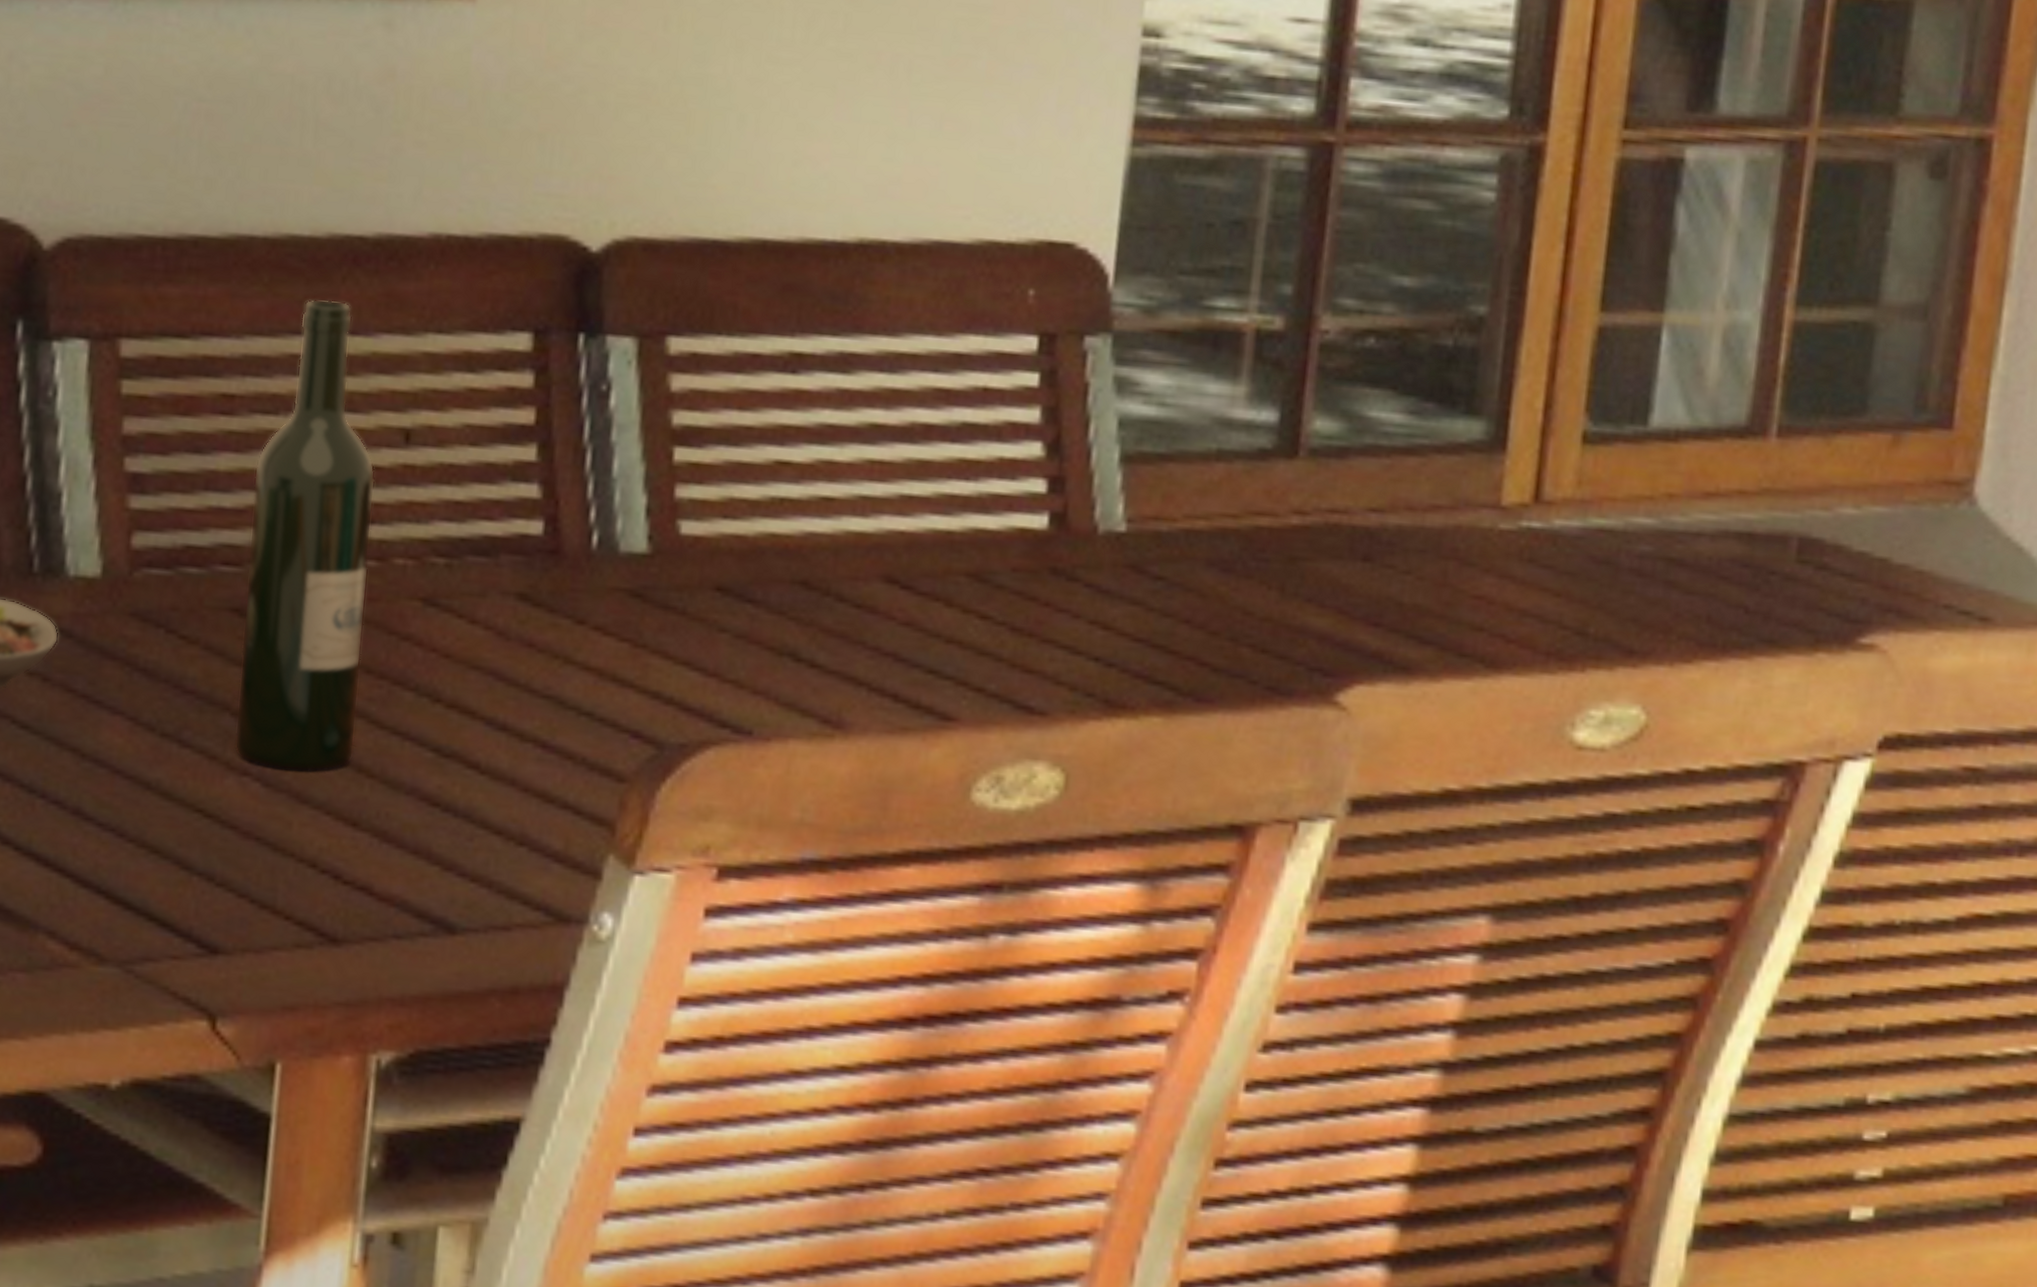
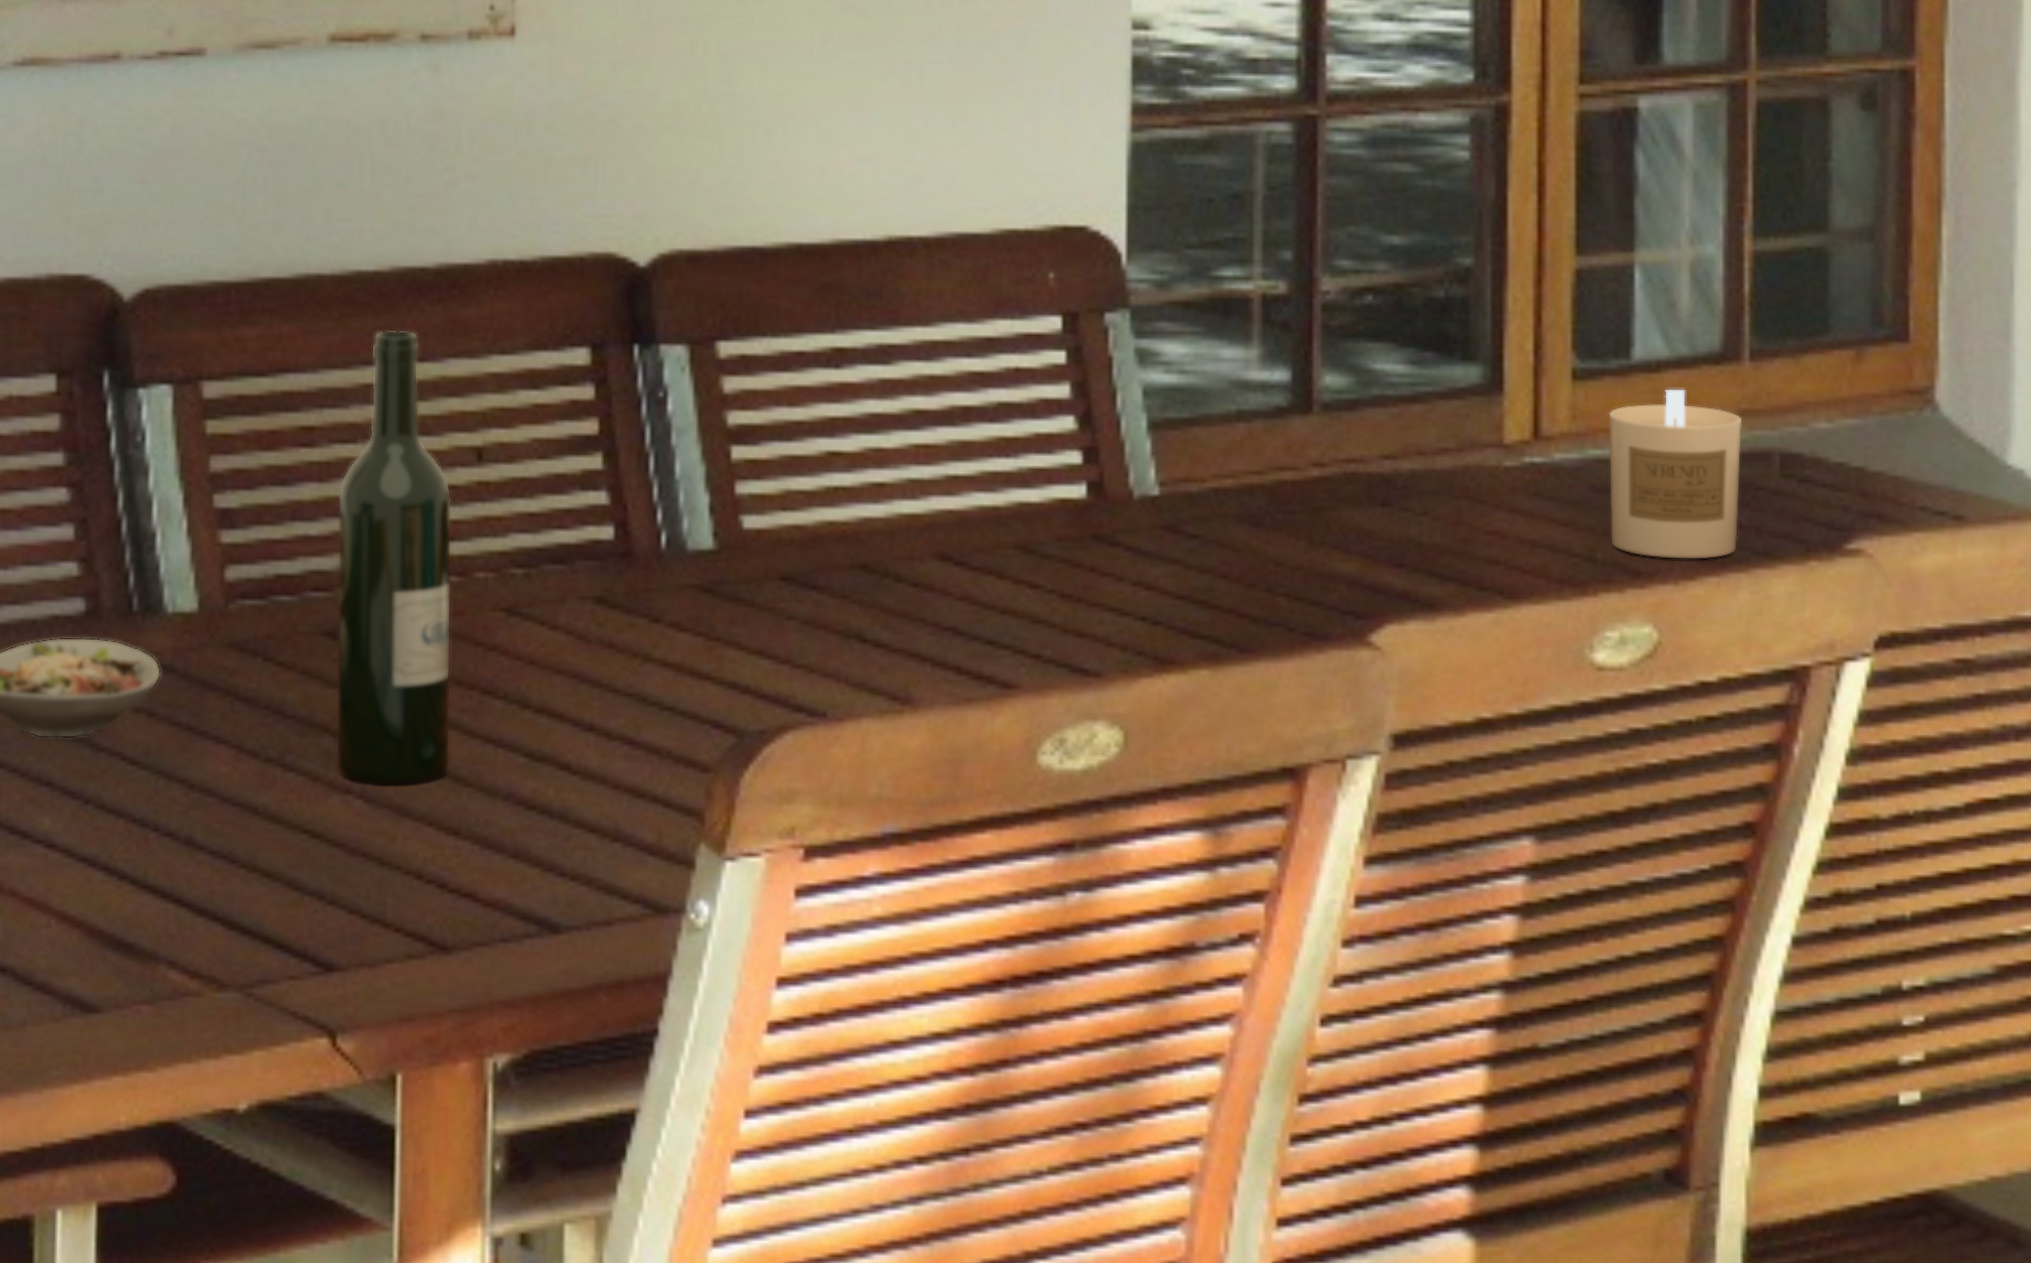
candle: none [1605,461,1761,643] -> present [1608,390,1743,559]

